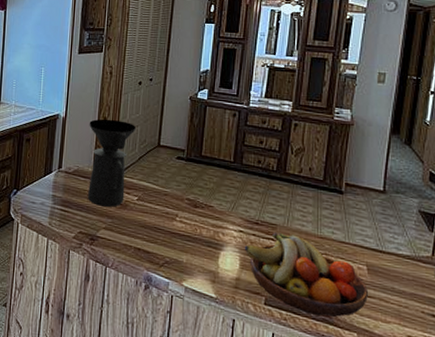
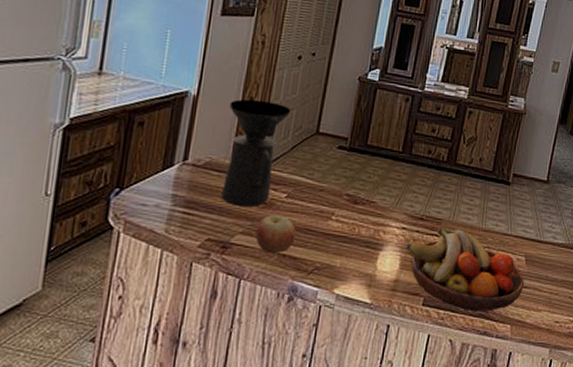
apple: none [116,214,148,247] -> present [255,215,297,253]

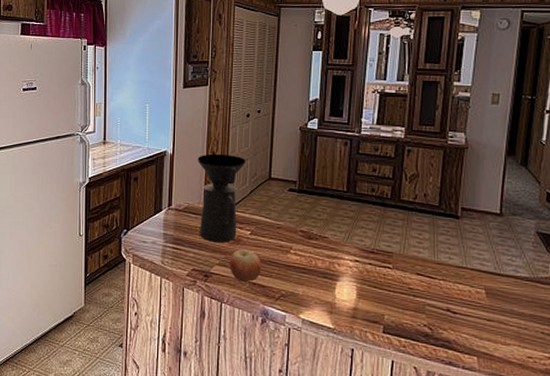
fruit bowl: present [406,227,524,312] -> none [360,260,487,342]

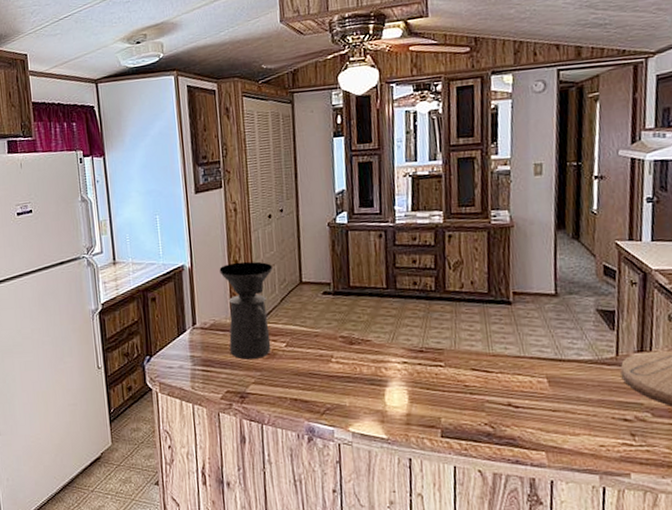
apple: present [230,249,262,282] -> none [266,363,303,399]

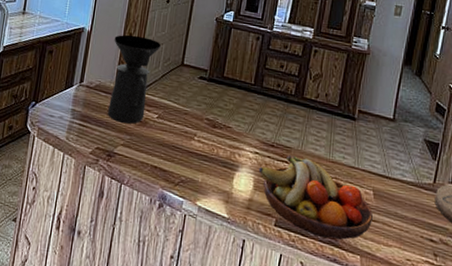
fruit bowl: none [411,357,552,440] -> present [258,155,373,240]

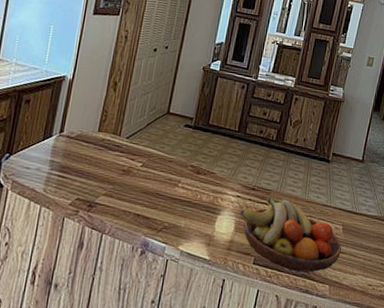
coffee maker: present [108,34,161,124] -> none [89,83,147,173]

